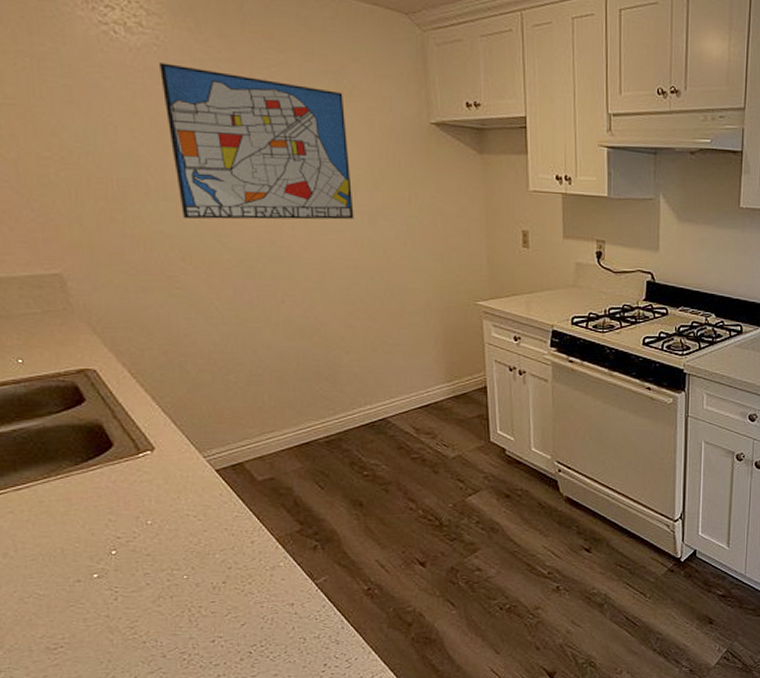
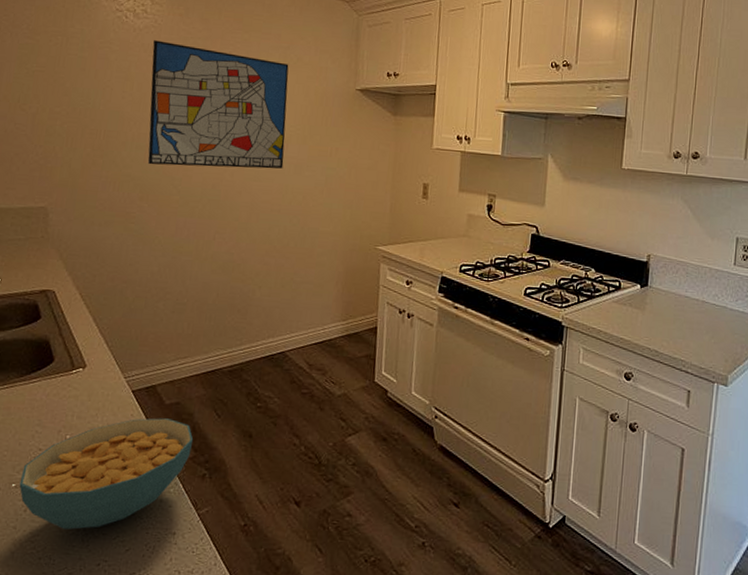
cereal bowl: none [102,495,297,612] -> present [19,418,194,530]

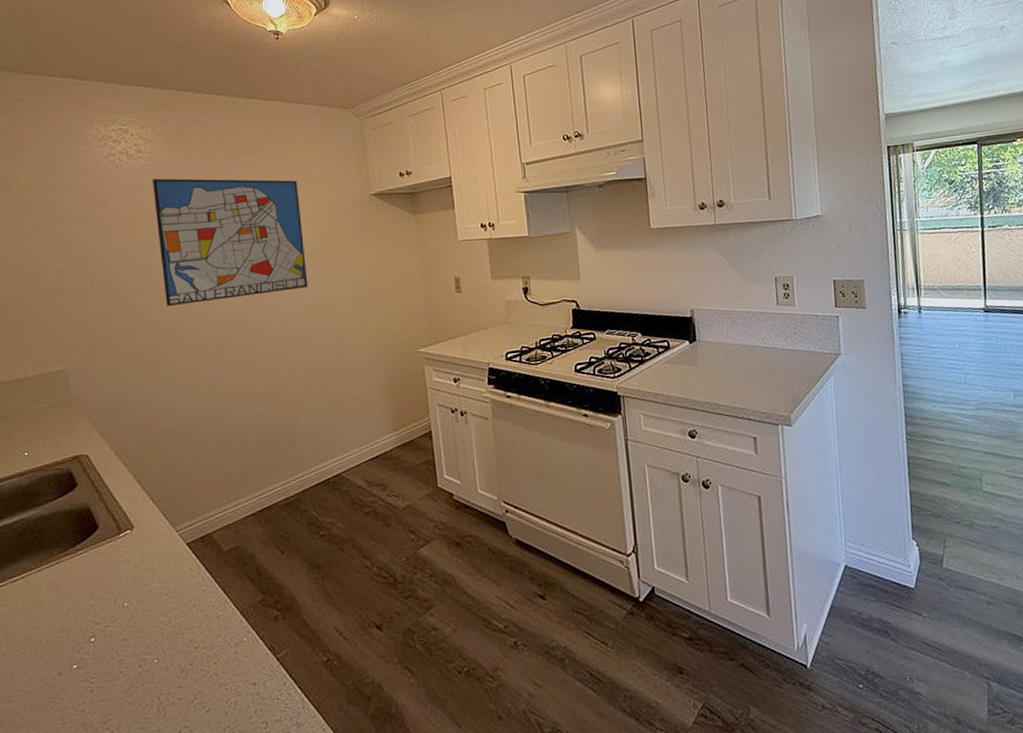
cereal bowl: present [19,418,194,530] -> none [81,565,260,703]

